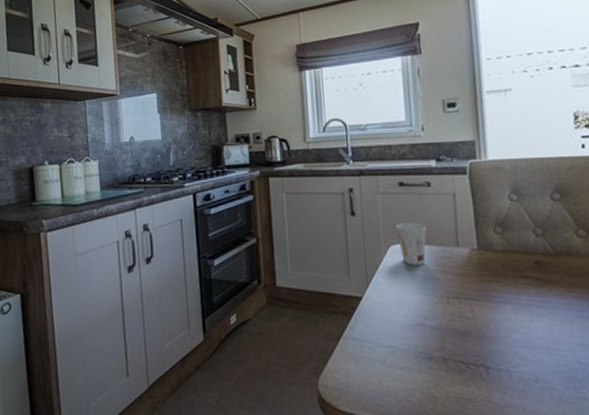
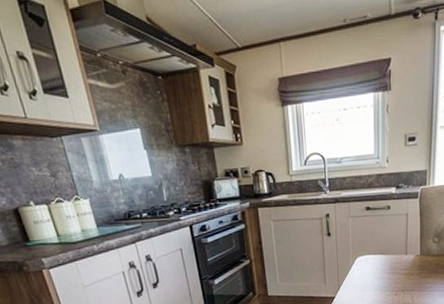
cup: present [396,221,427,265] -> none [362,238,385,271]

